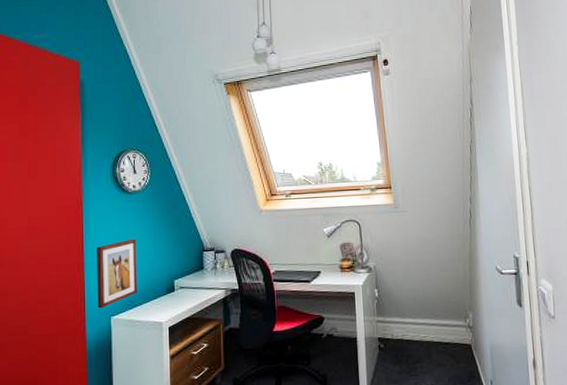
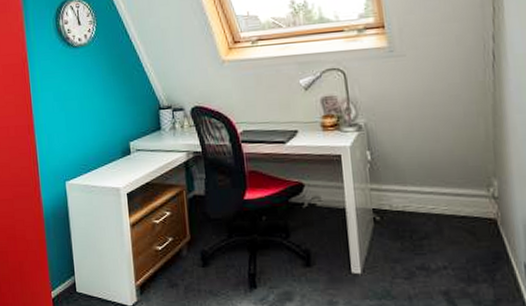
wall art: present [97,238,137,309] -> none [45,97,91,173]

